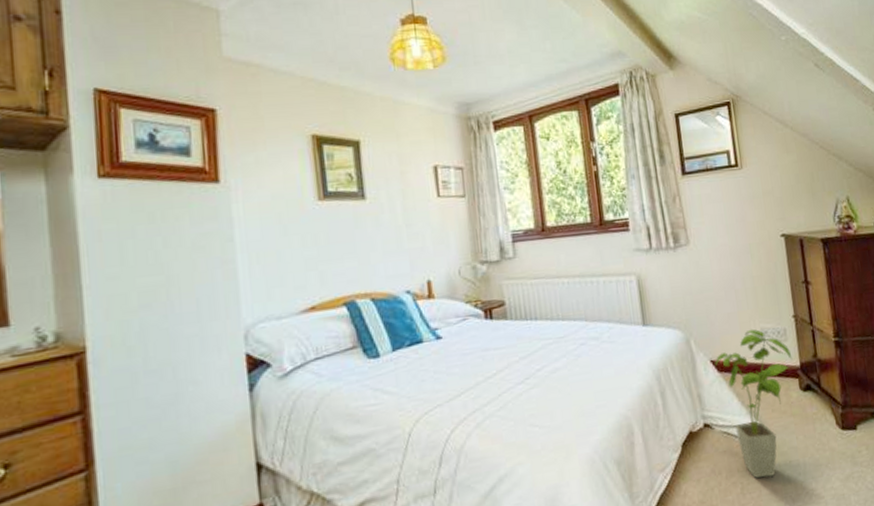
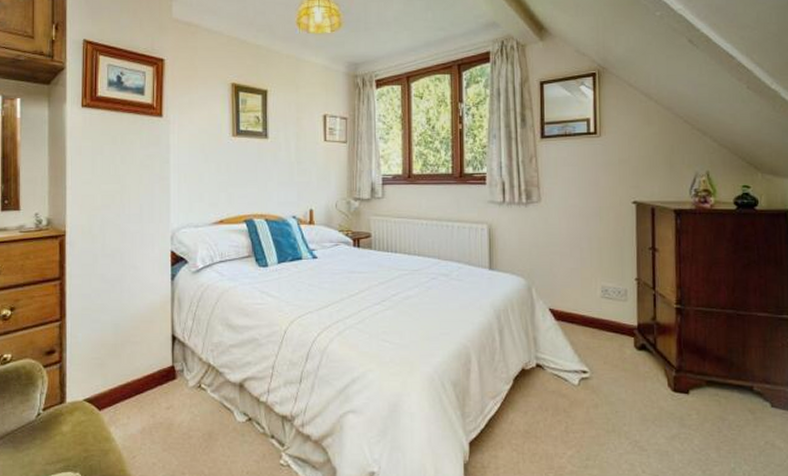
house plant: present [715,329,793,478] -> none [553,285,631,423]

